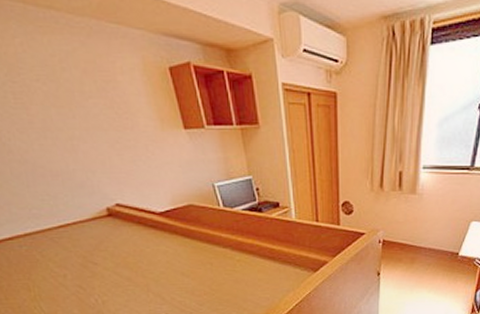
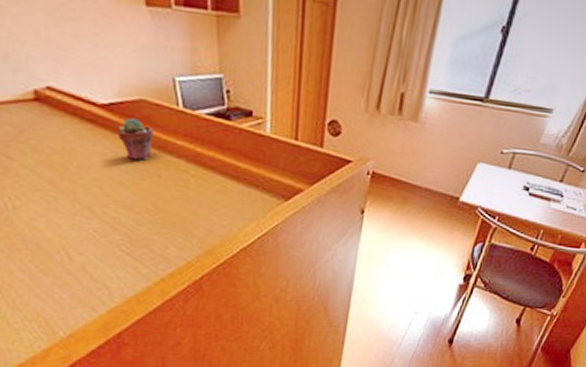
potted succulent: none [174,220,203,253] -> present [117,117,154,161]

